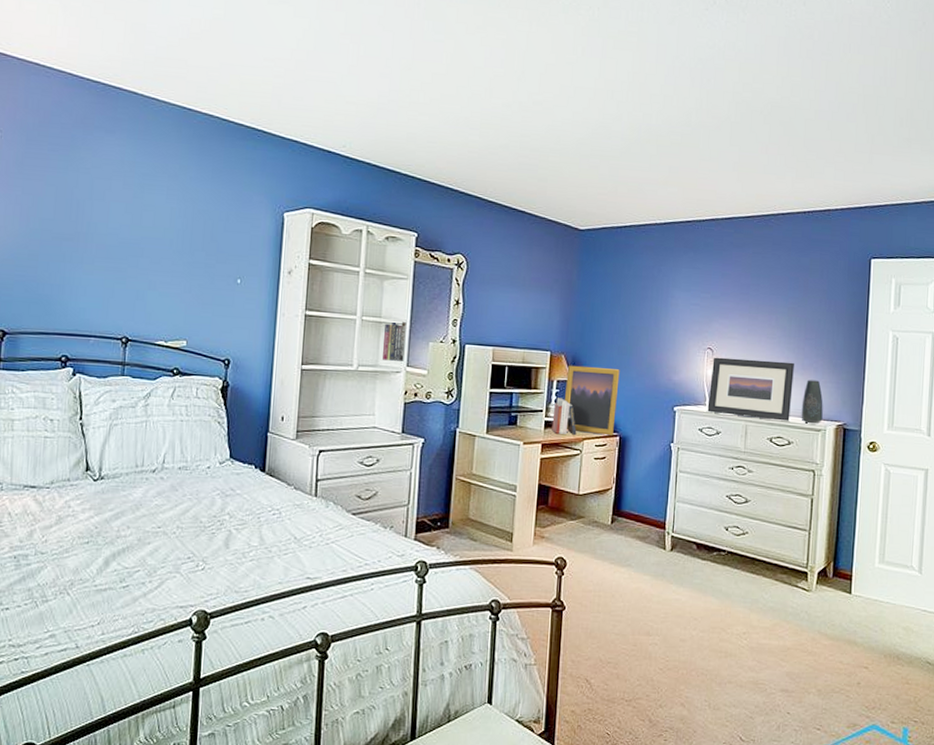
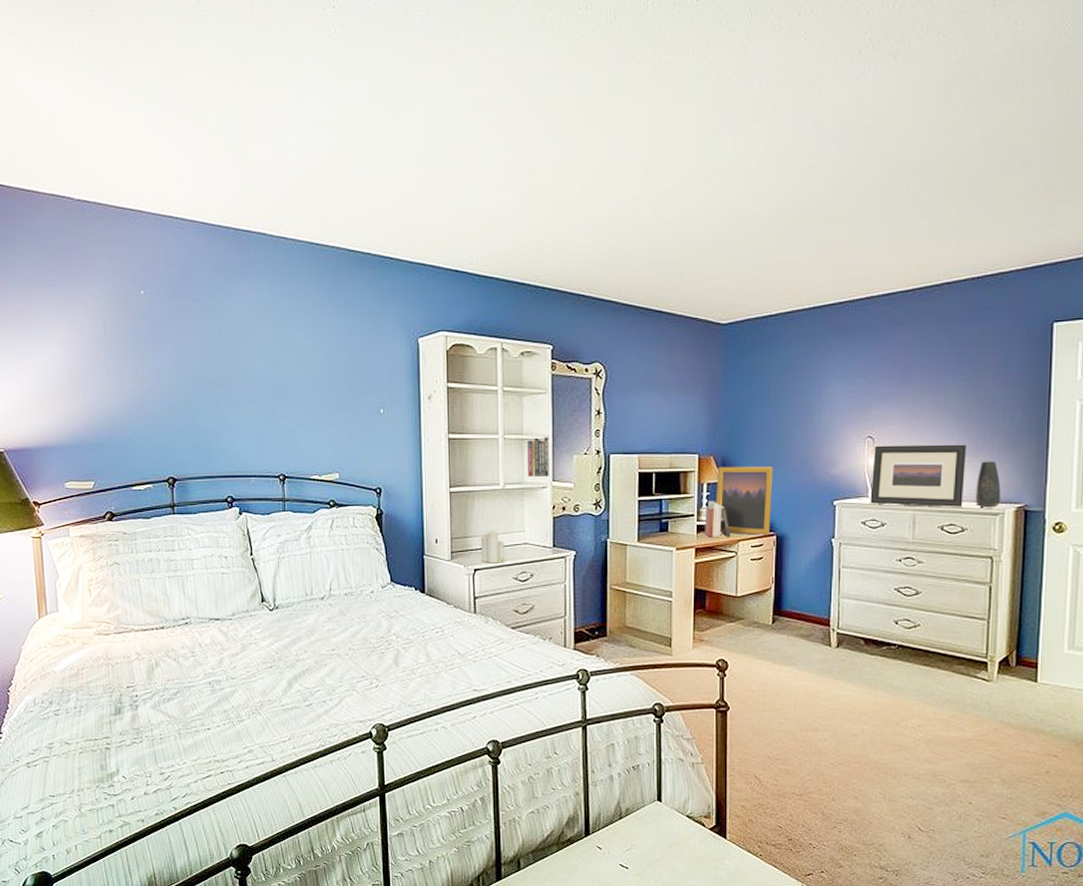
candle: none [328,410,353,446] -> present [481,529,505,563]

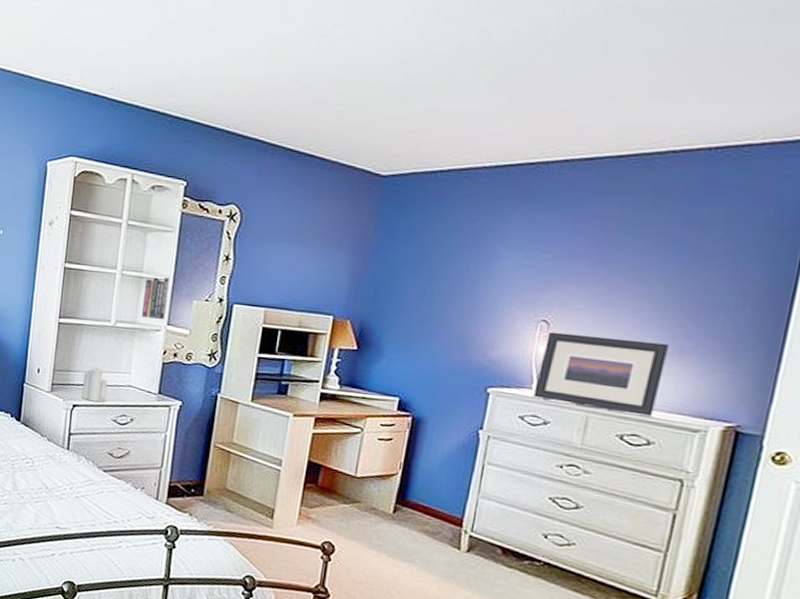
books: present [705,500,731,538] -> none [328,368,359,412]
picture frame: present [715,466,773,535] -> none [345,332,420,416]
vase: present [975,461,1001,508] -> none [670,366,708,423]

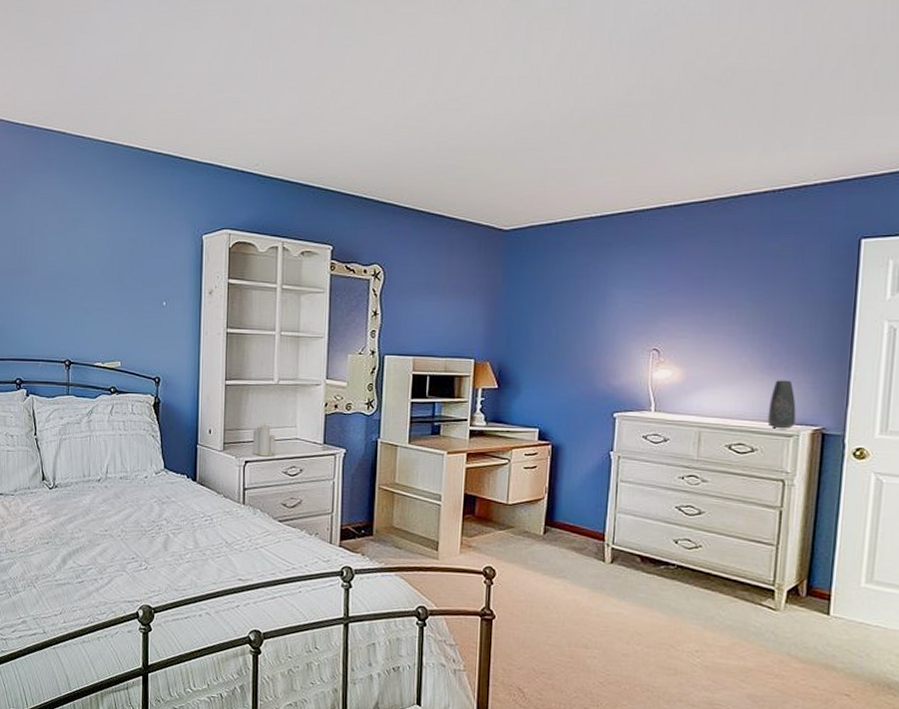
books: present [142,277,169,319] -> none [302,335,324,374]
picture frame: present [533,331,669,416] -> none [652,358,760,426]
vase: none [670,366,708,423] -> present [767,380,796,429]

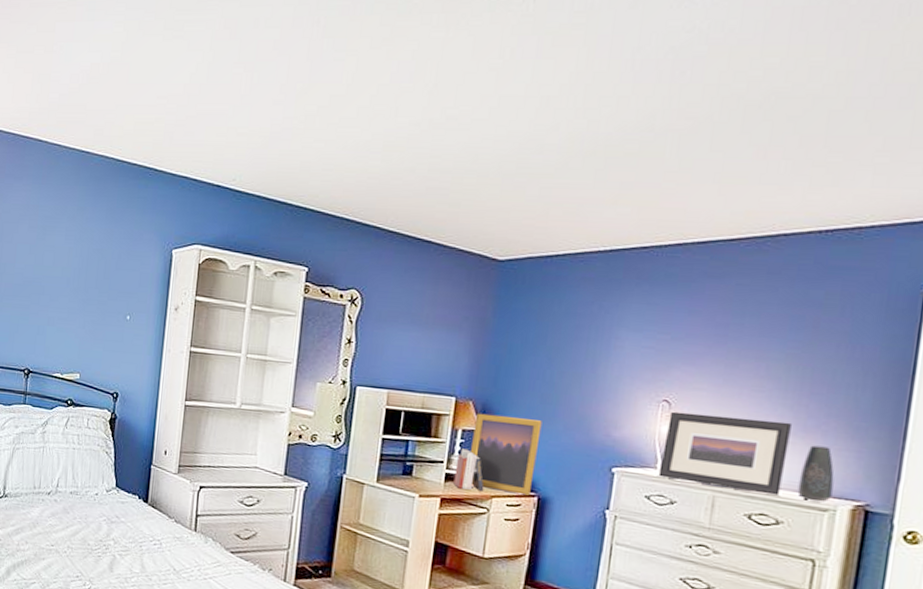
candle: present [253,423,276,457] -> none [208,448,234,484]
books: none [477,406,505,445] -> present [453,448,484,493]
picture frame: none [490,372,551,444] -> present [470,413,542,496]
picture frame: none [652,358,760,426] -> present [658,411,792,496]

